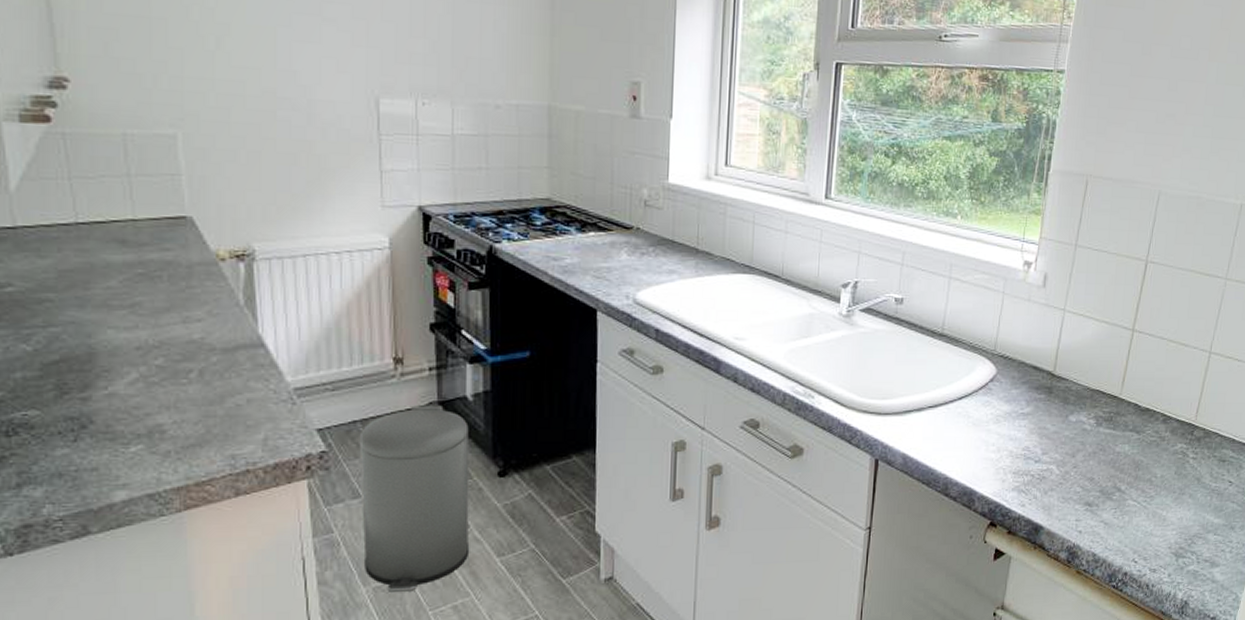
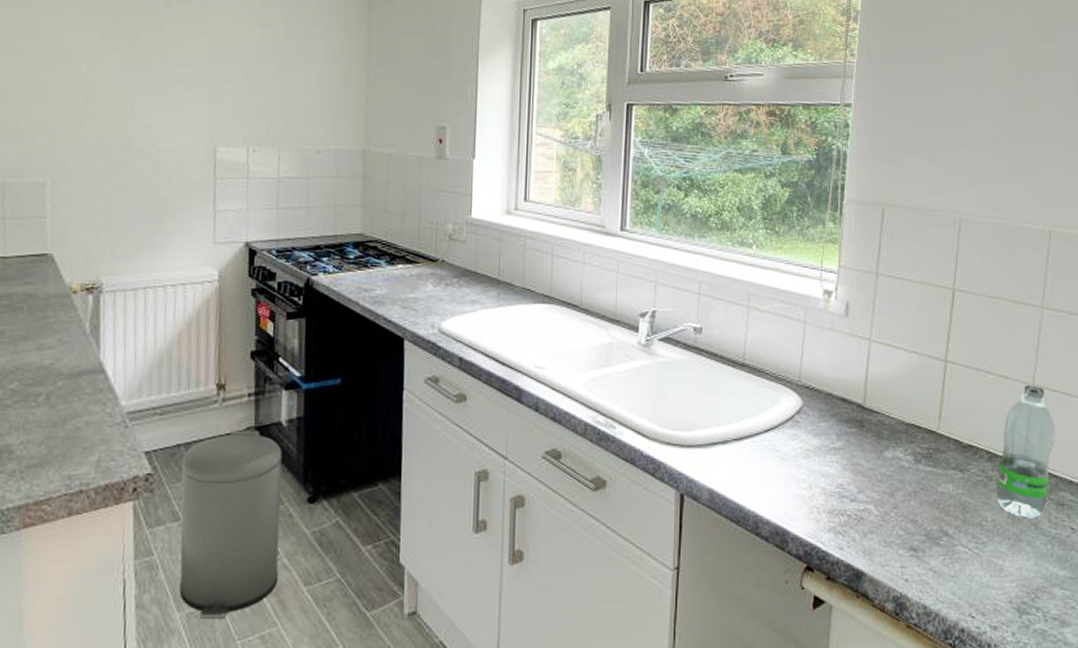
bottle: none [1167,352,1225,474] -> present [996,385,1055,518]

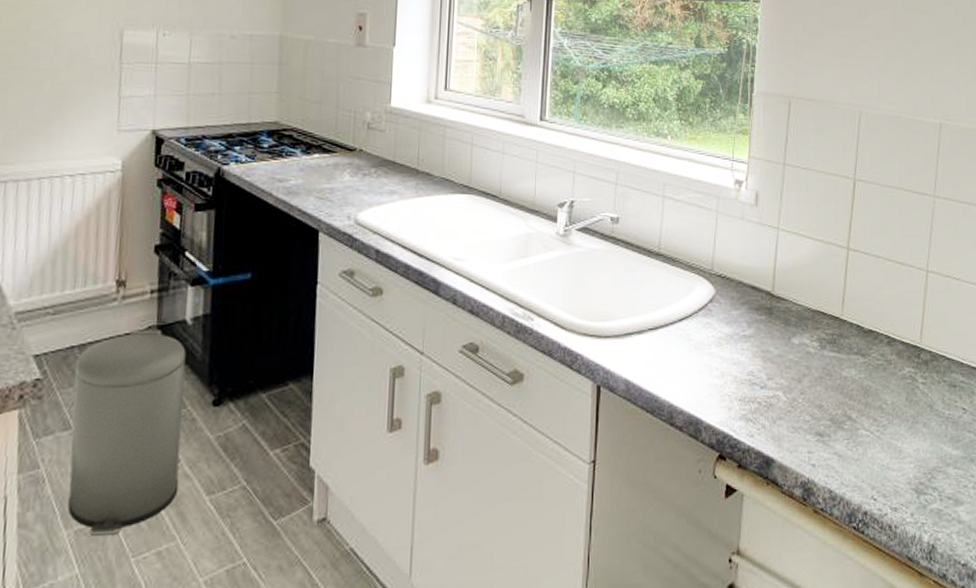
bottle: present [996,385,1055,518] -> none [895,271,947,400]

